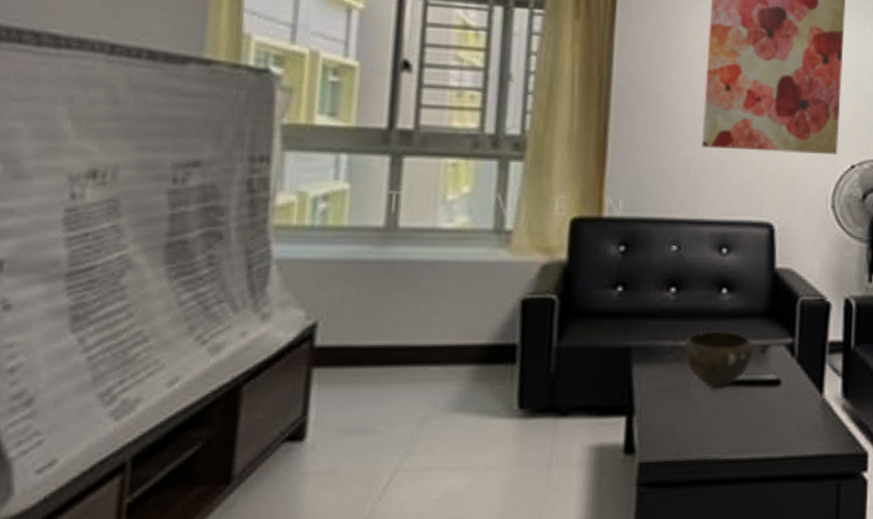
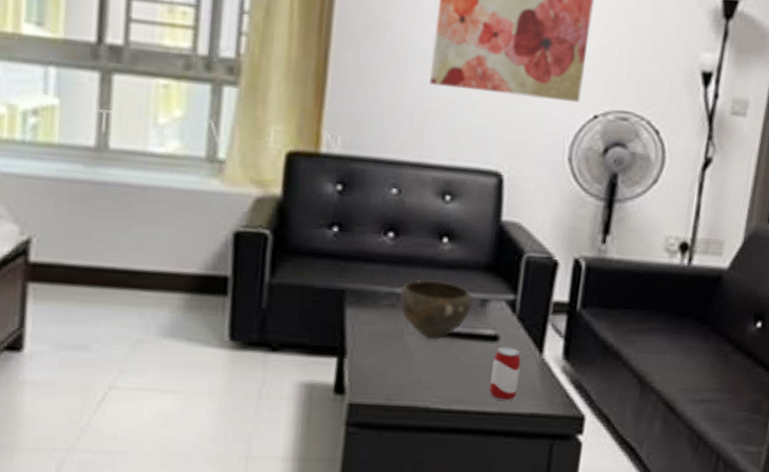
beverage can: none [776,390,803,446] -> present [489,346,521,402]

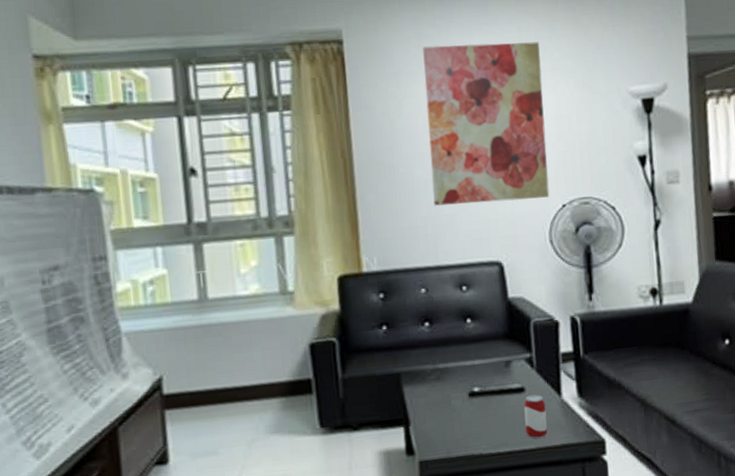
bowl: present [400,280,472,340] -> none [442,353,499,399]

